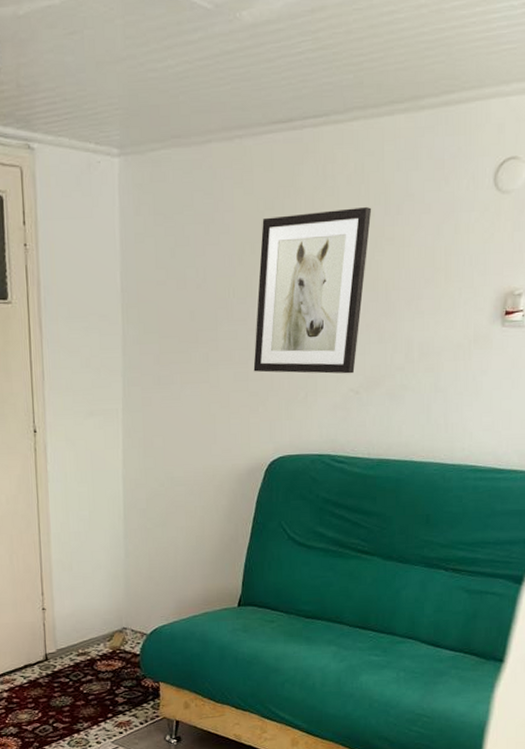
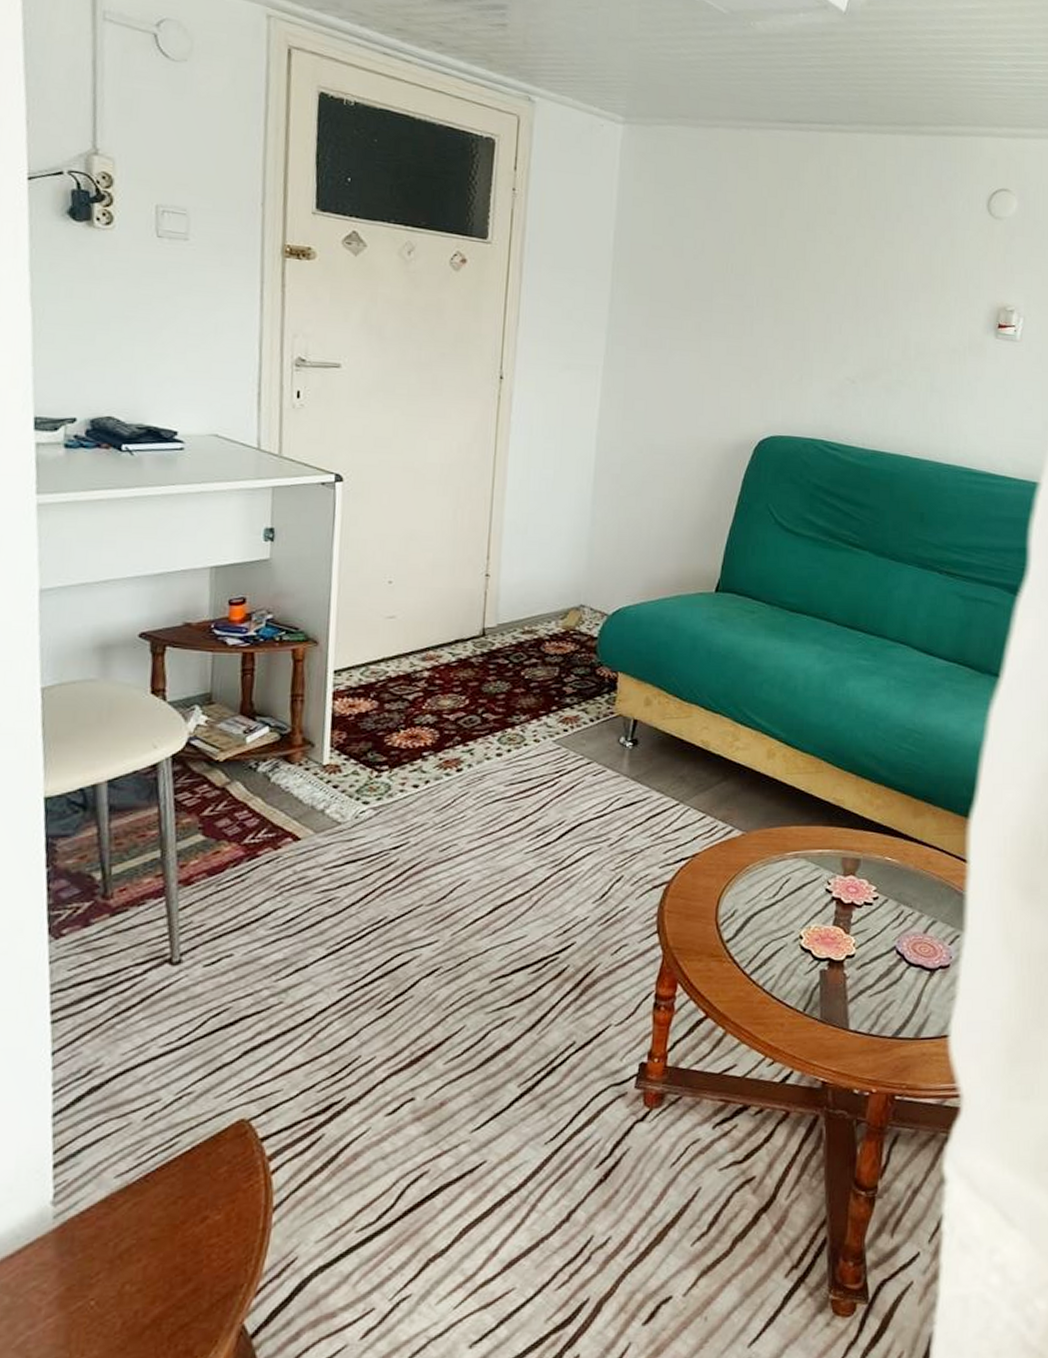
wall art: present [253,207,372,374] -> none [747,204,873,363]

